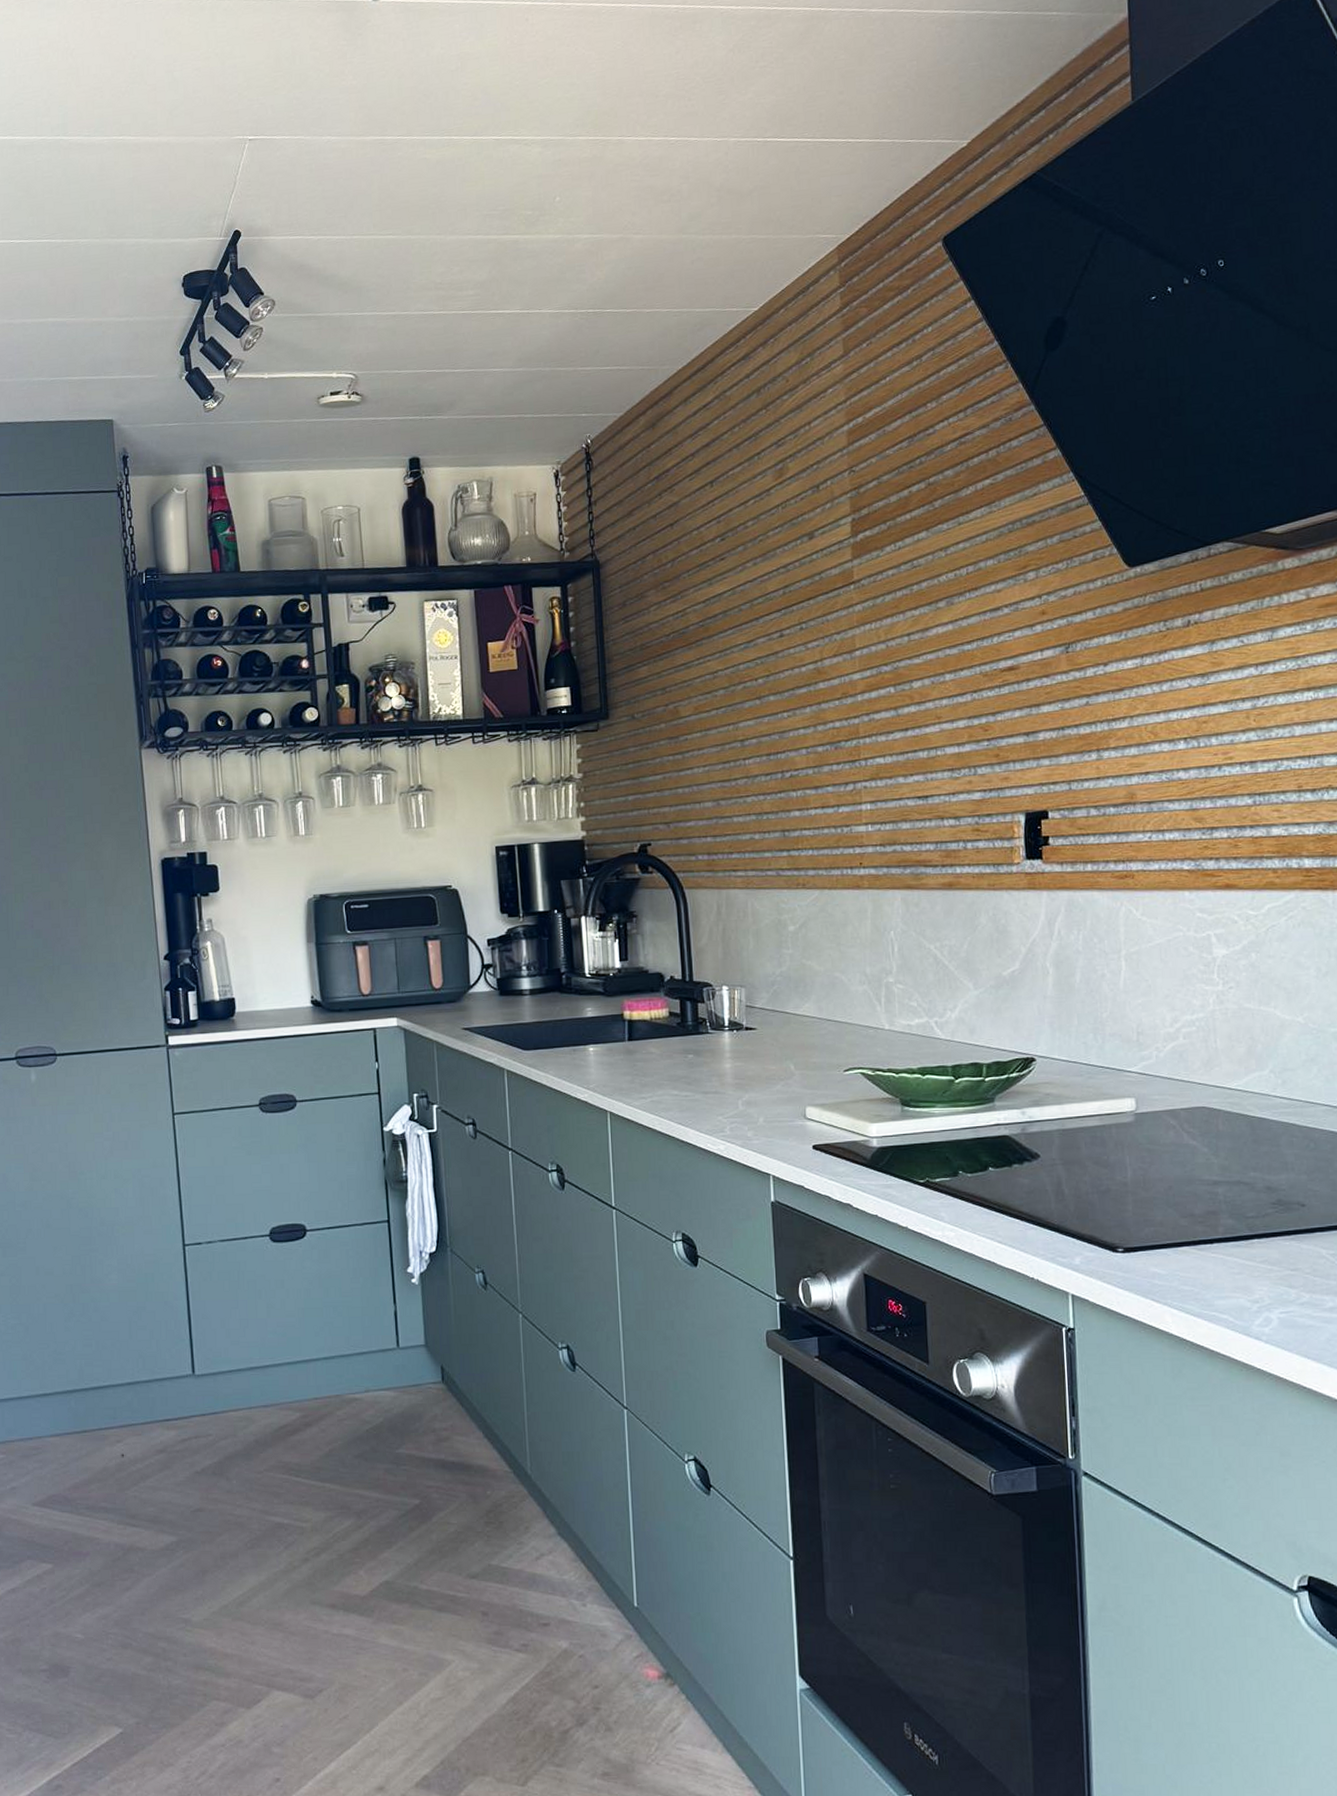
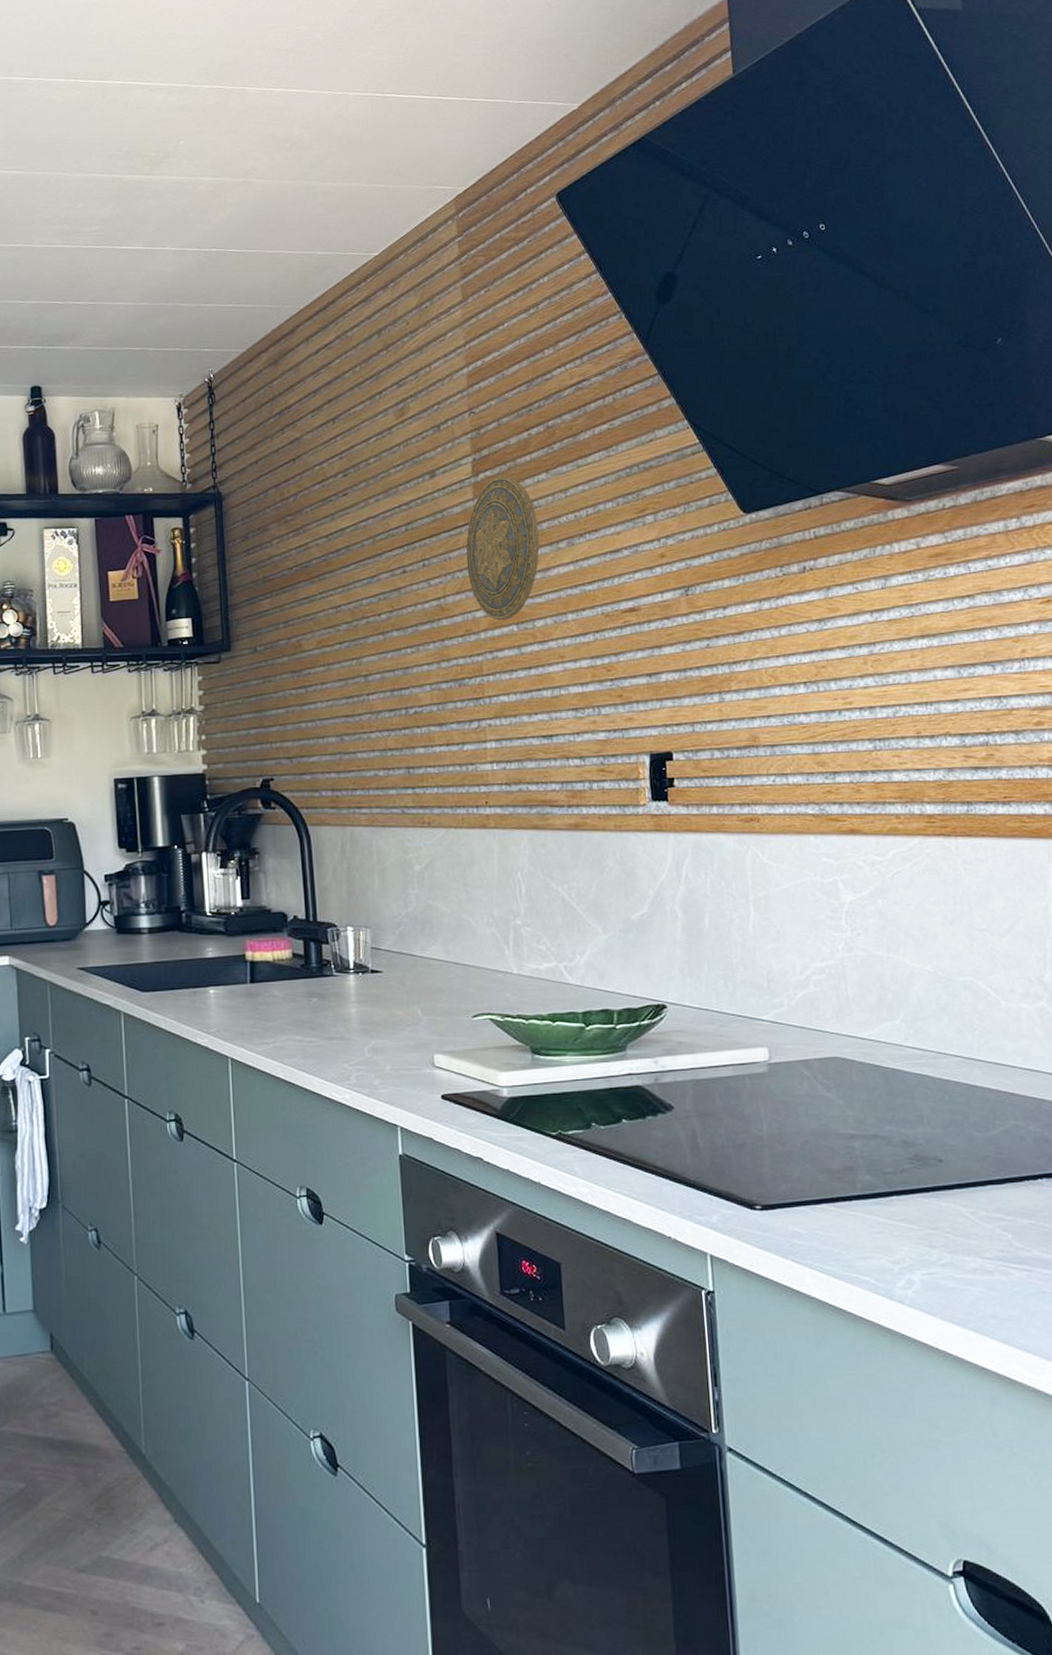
decorative plate: none [843,534,919,683] -> present [466,475,540,621]

